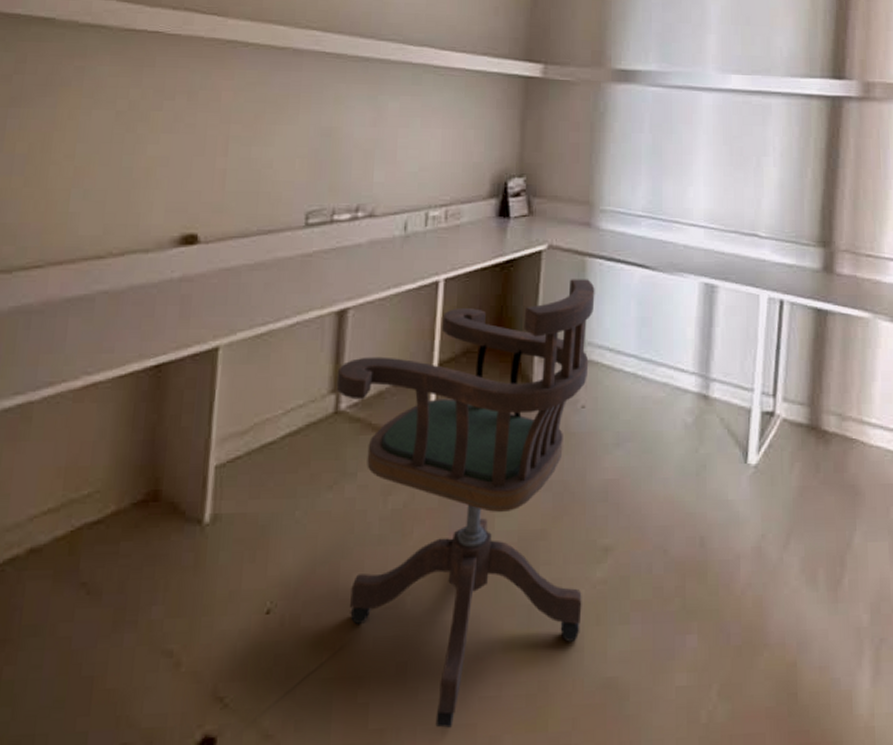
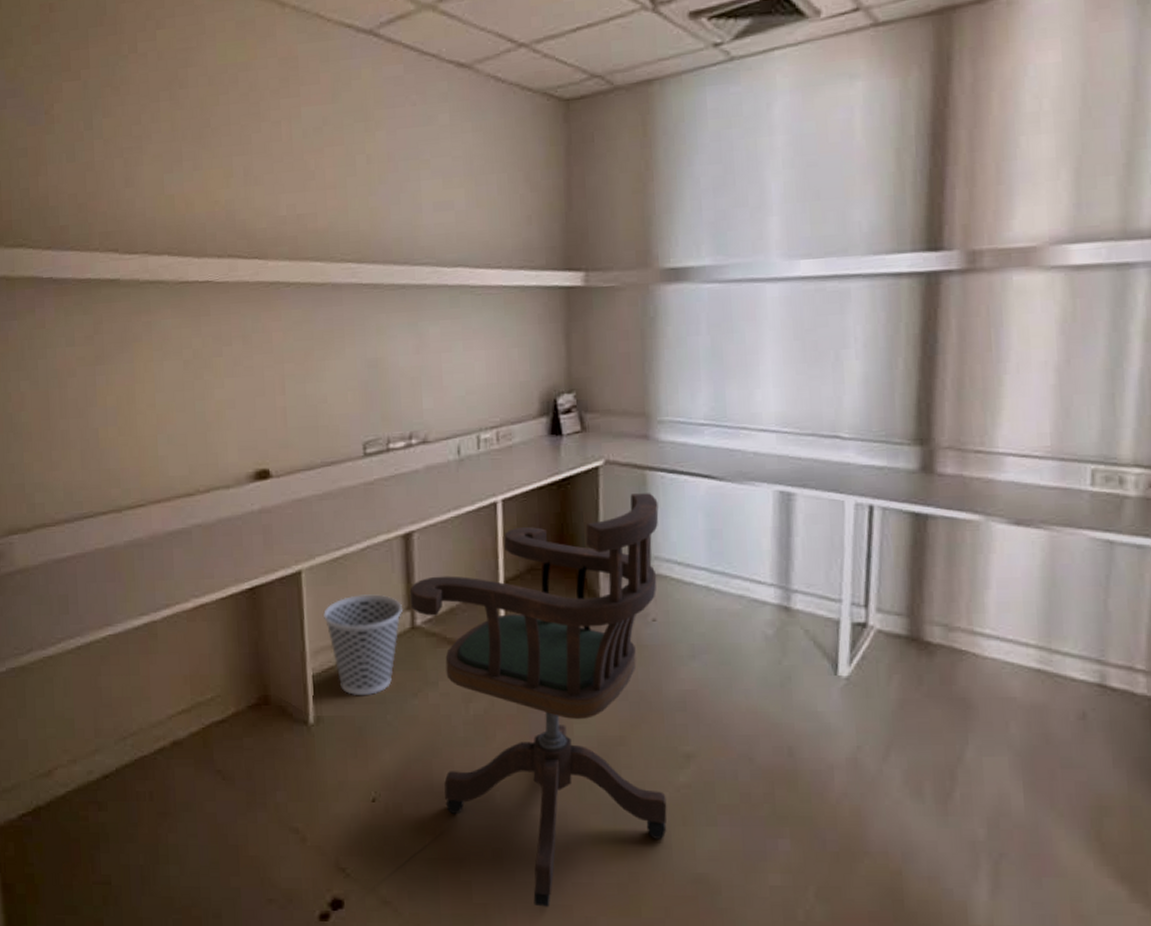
wastebasket: none [237,375,328,489] -> present [323,594,404,695]

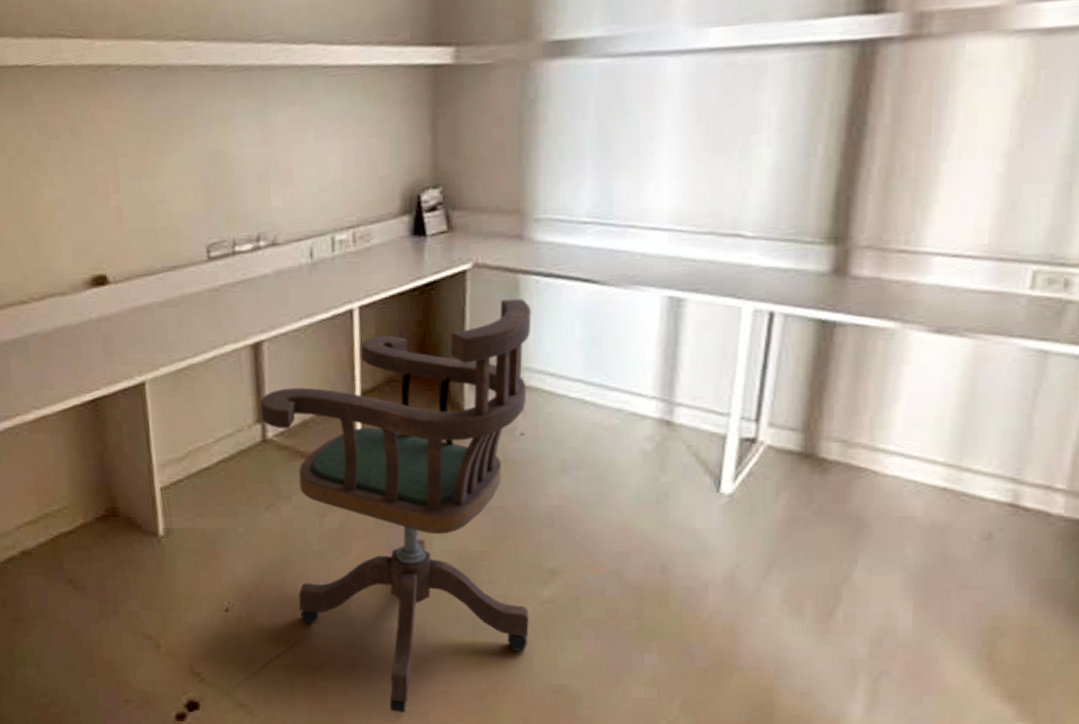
wastebasket: present [323,594,404,695] -> none [170,406,254,508]

